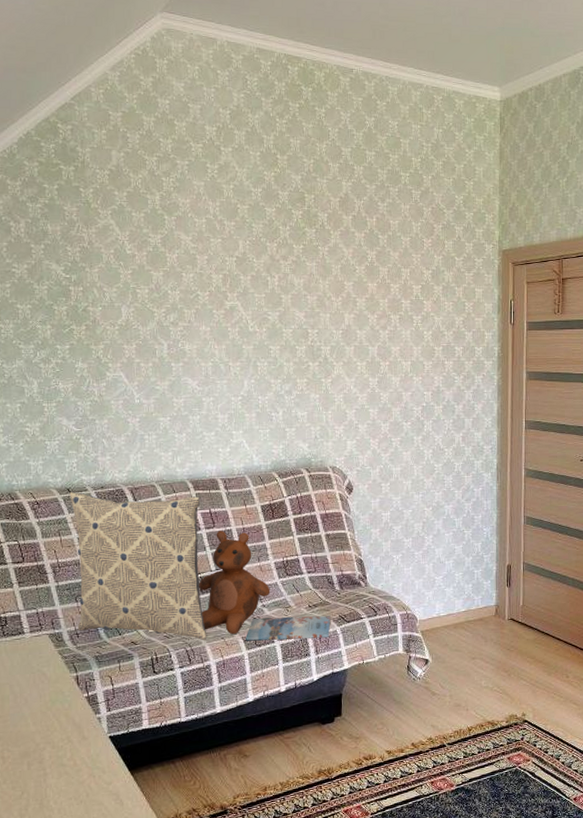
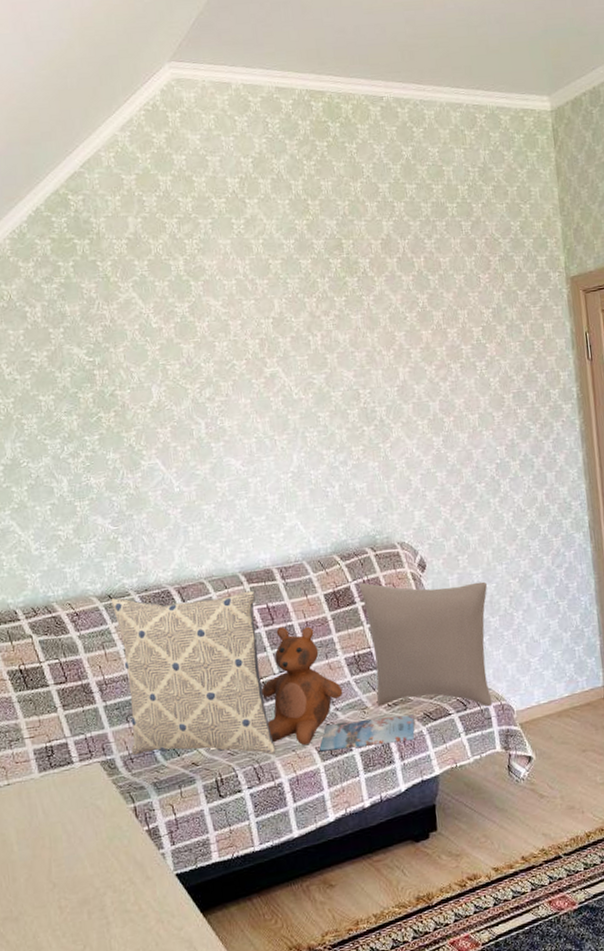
cushion: none [293,498,404,615] -> present [359,581,493,707]

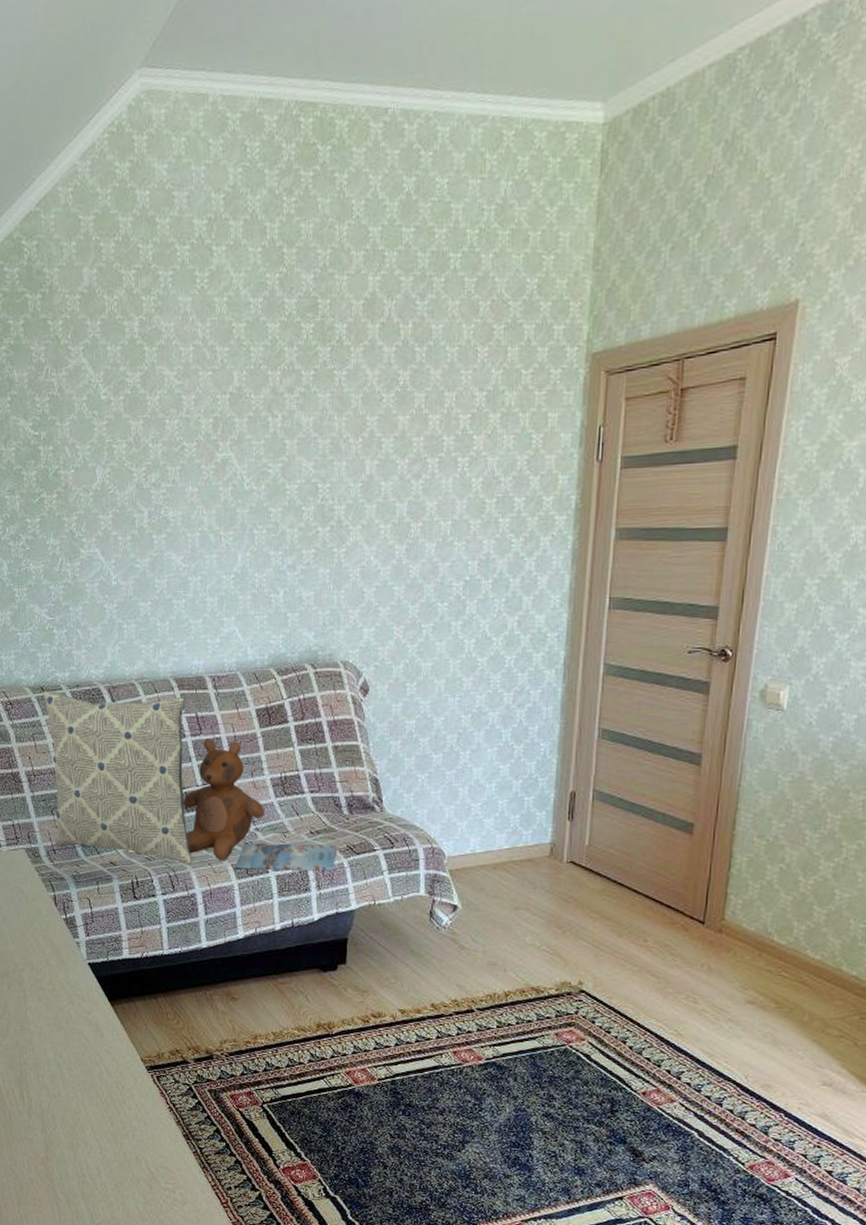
cushion: present [359,581,493,707] -> none [294,701,434,849]

